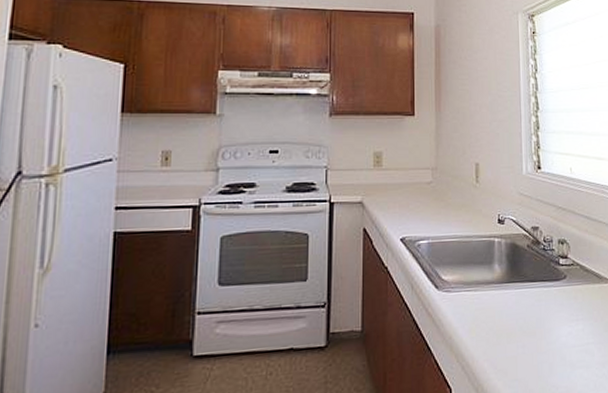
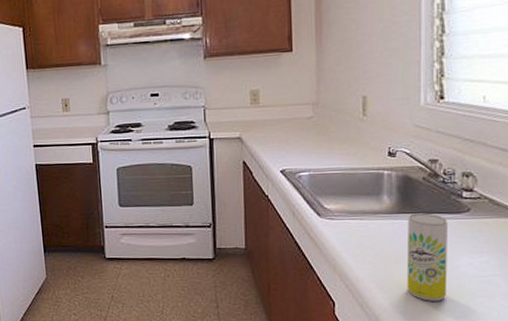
beverage can: none [516,281,552,378] -> present [406,213,447,301]

